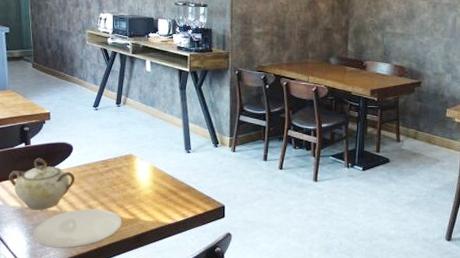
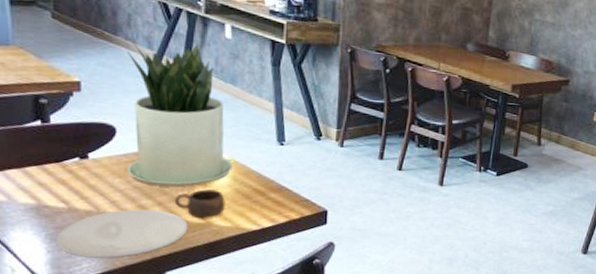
sugar bowl: present [9,158,75,210] -> none [16,141,120,210]
planter: none [80,77,153,191] -> present [128,44,233,188]
cup: none [112,190,148,214] -> present [174,189,225,218]

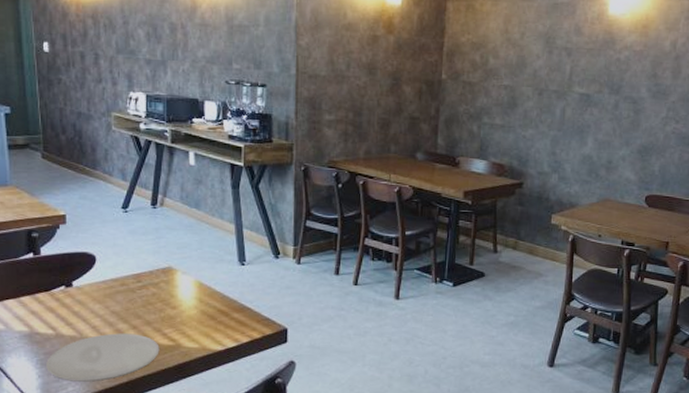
planter: present [128,44,233,188] -> none [105,172,198,311]
cup: present [174,189,225,218] -> none [147,311,193,340]

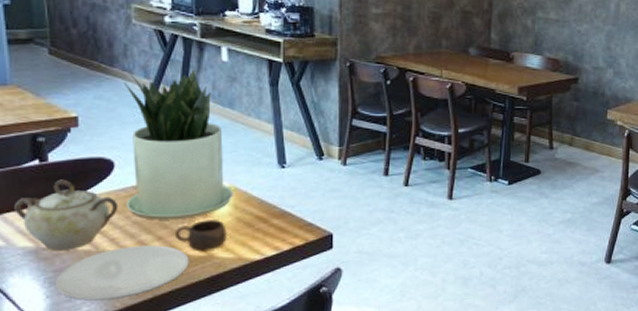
sugar bowl: none [13,271,99,335] -> present [14,179,119,250]
planter: none [105,172,198,311] -> present [125,69,233,220]
cup: none [147,311,193,340] -> present [174,219,227,250]

